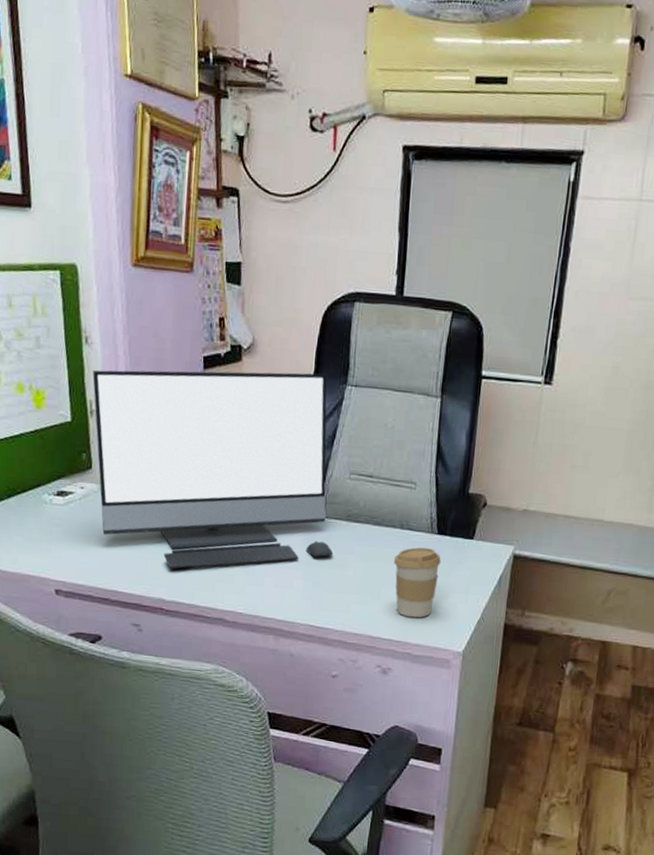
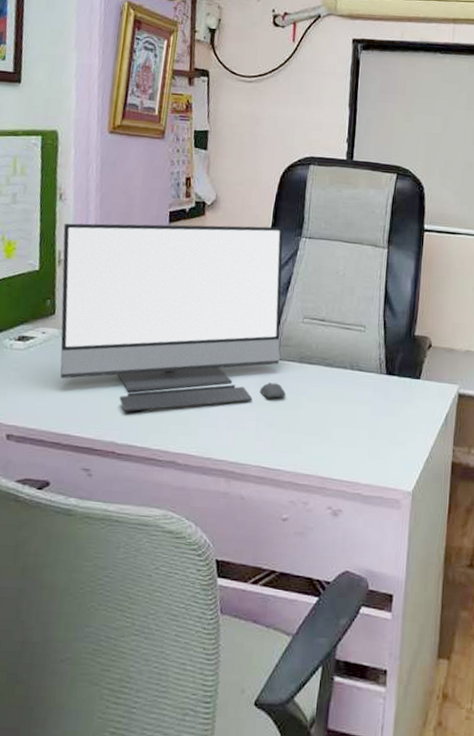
coffee cup: present [394,547,441,618] -> none [345,387,390,458]

